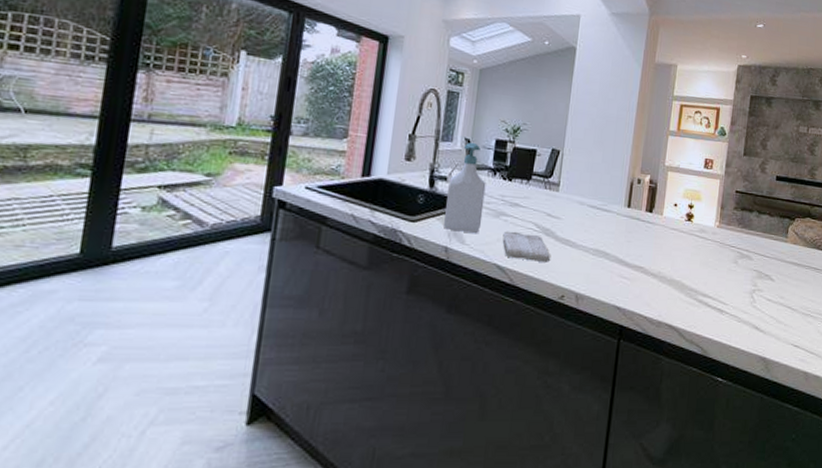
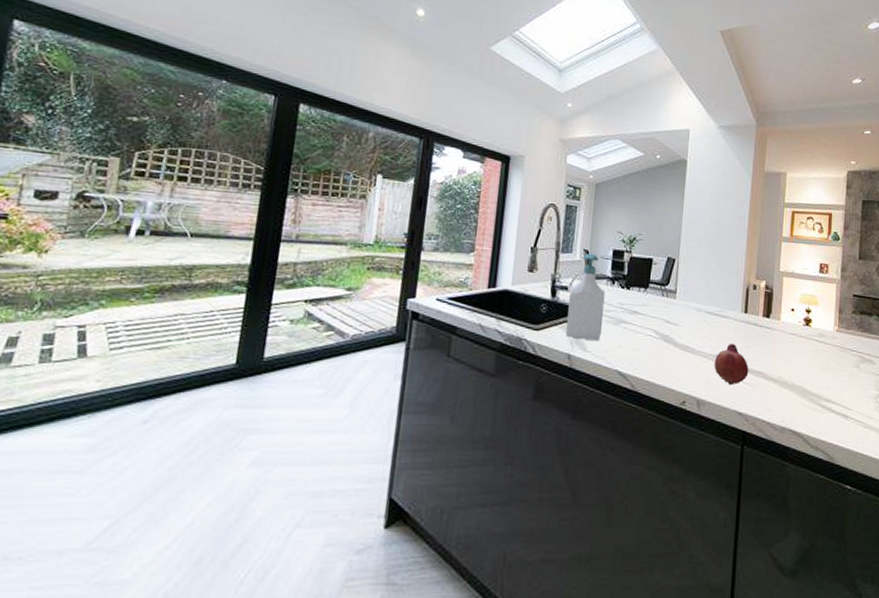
washcloth: present [502,231,551,262] -> none [623,338,671,368]
fruit: none [594,237,629,280] -> present [714,343,749,386]

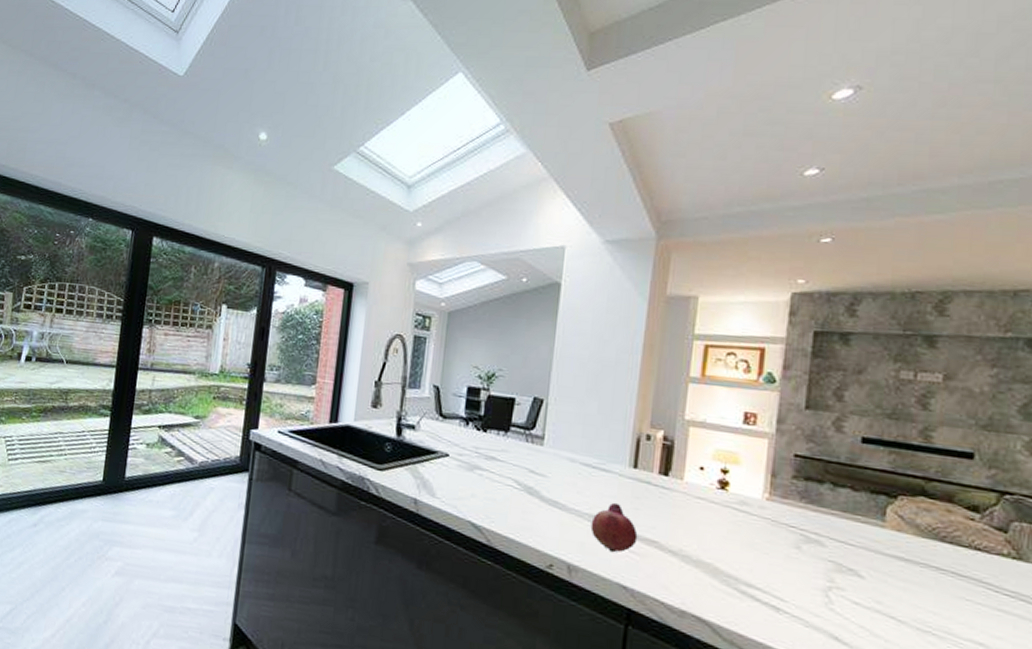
soap bottle: present [566,253,605,342] -> none [412,389,458,488]

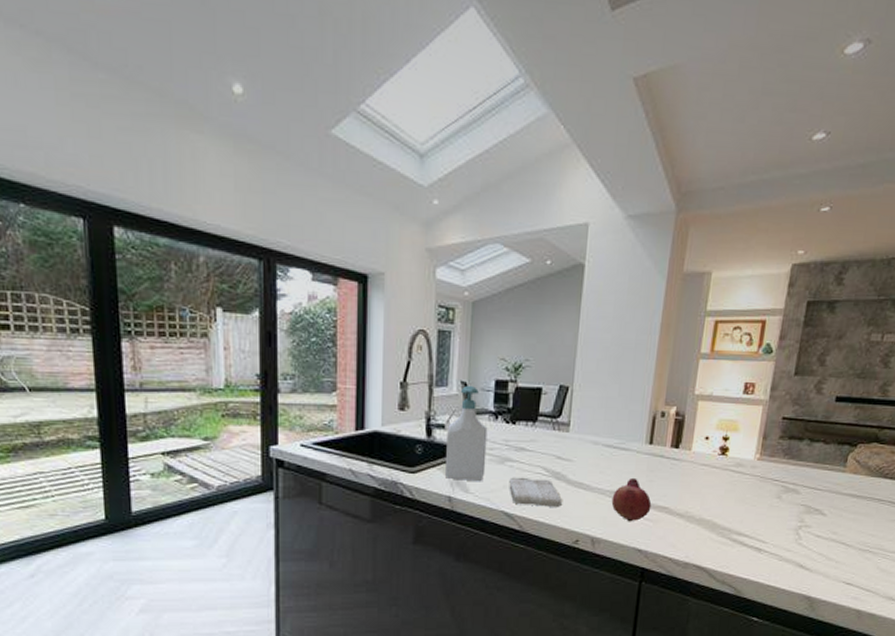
soap bottle: none [412,389,458,488] -> present [445,385,488,482]
washcloth: none [477,486,535,525] -> present [509,477,563,507]

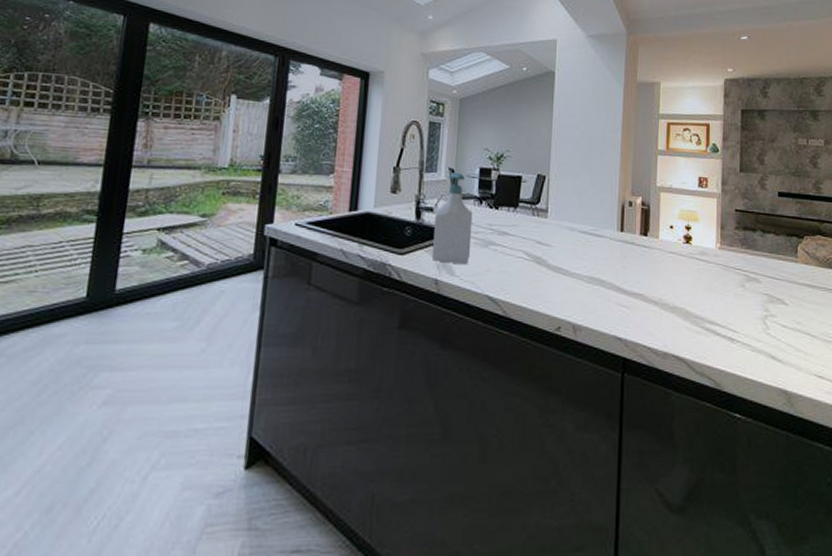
washcloth: present [509,477,563,507] -> none [493,260,544,292]
fruit: present [611,477,652,522] -> none [590,263,627,309]

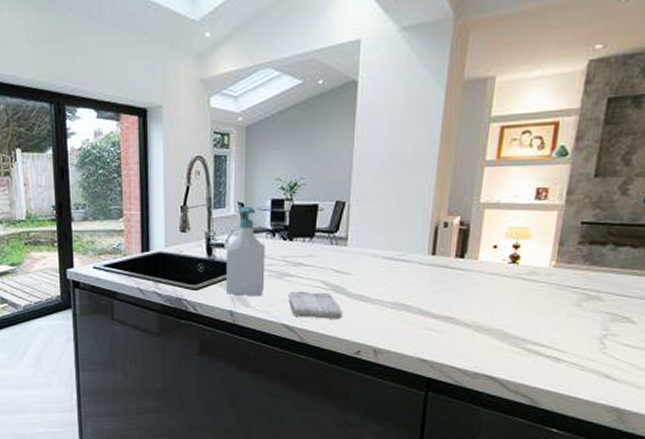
washcloth: none [493,260,544,292] -> present [288,291,343,319]

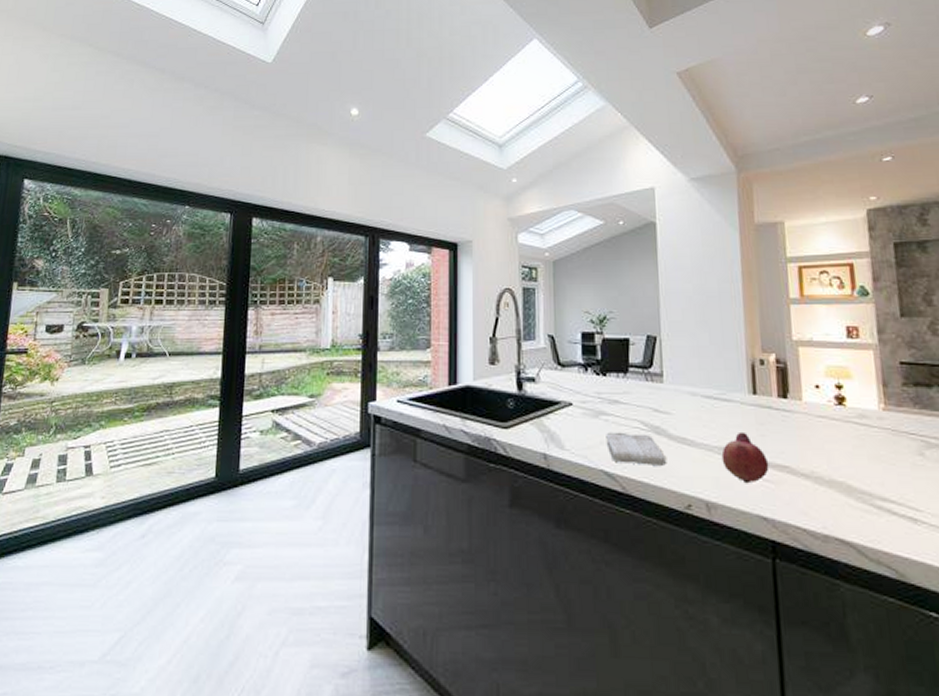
soap bottle: present [226,205,266,297] -> none [538,338,580,438]
fruit: none [393,288,436,333] -> present [721,431,770,484]

